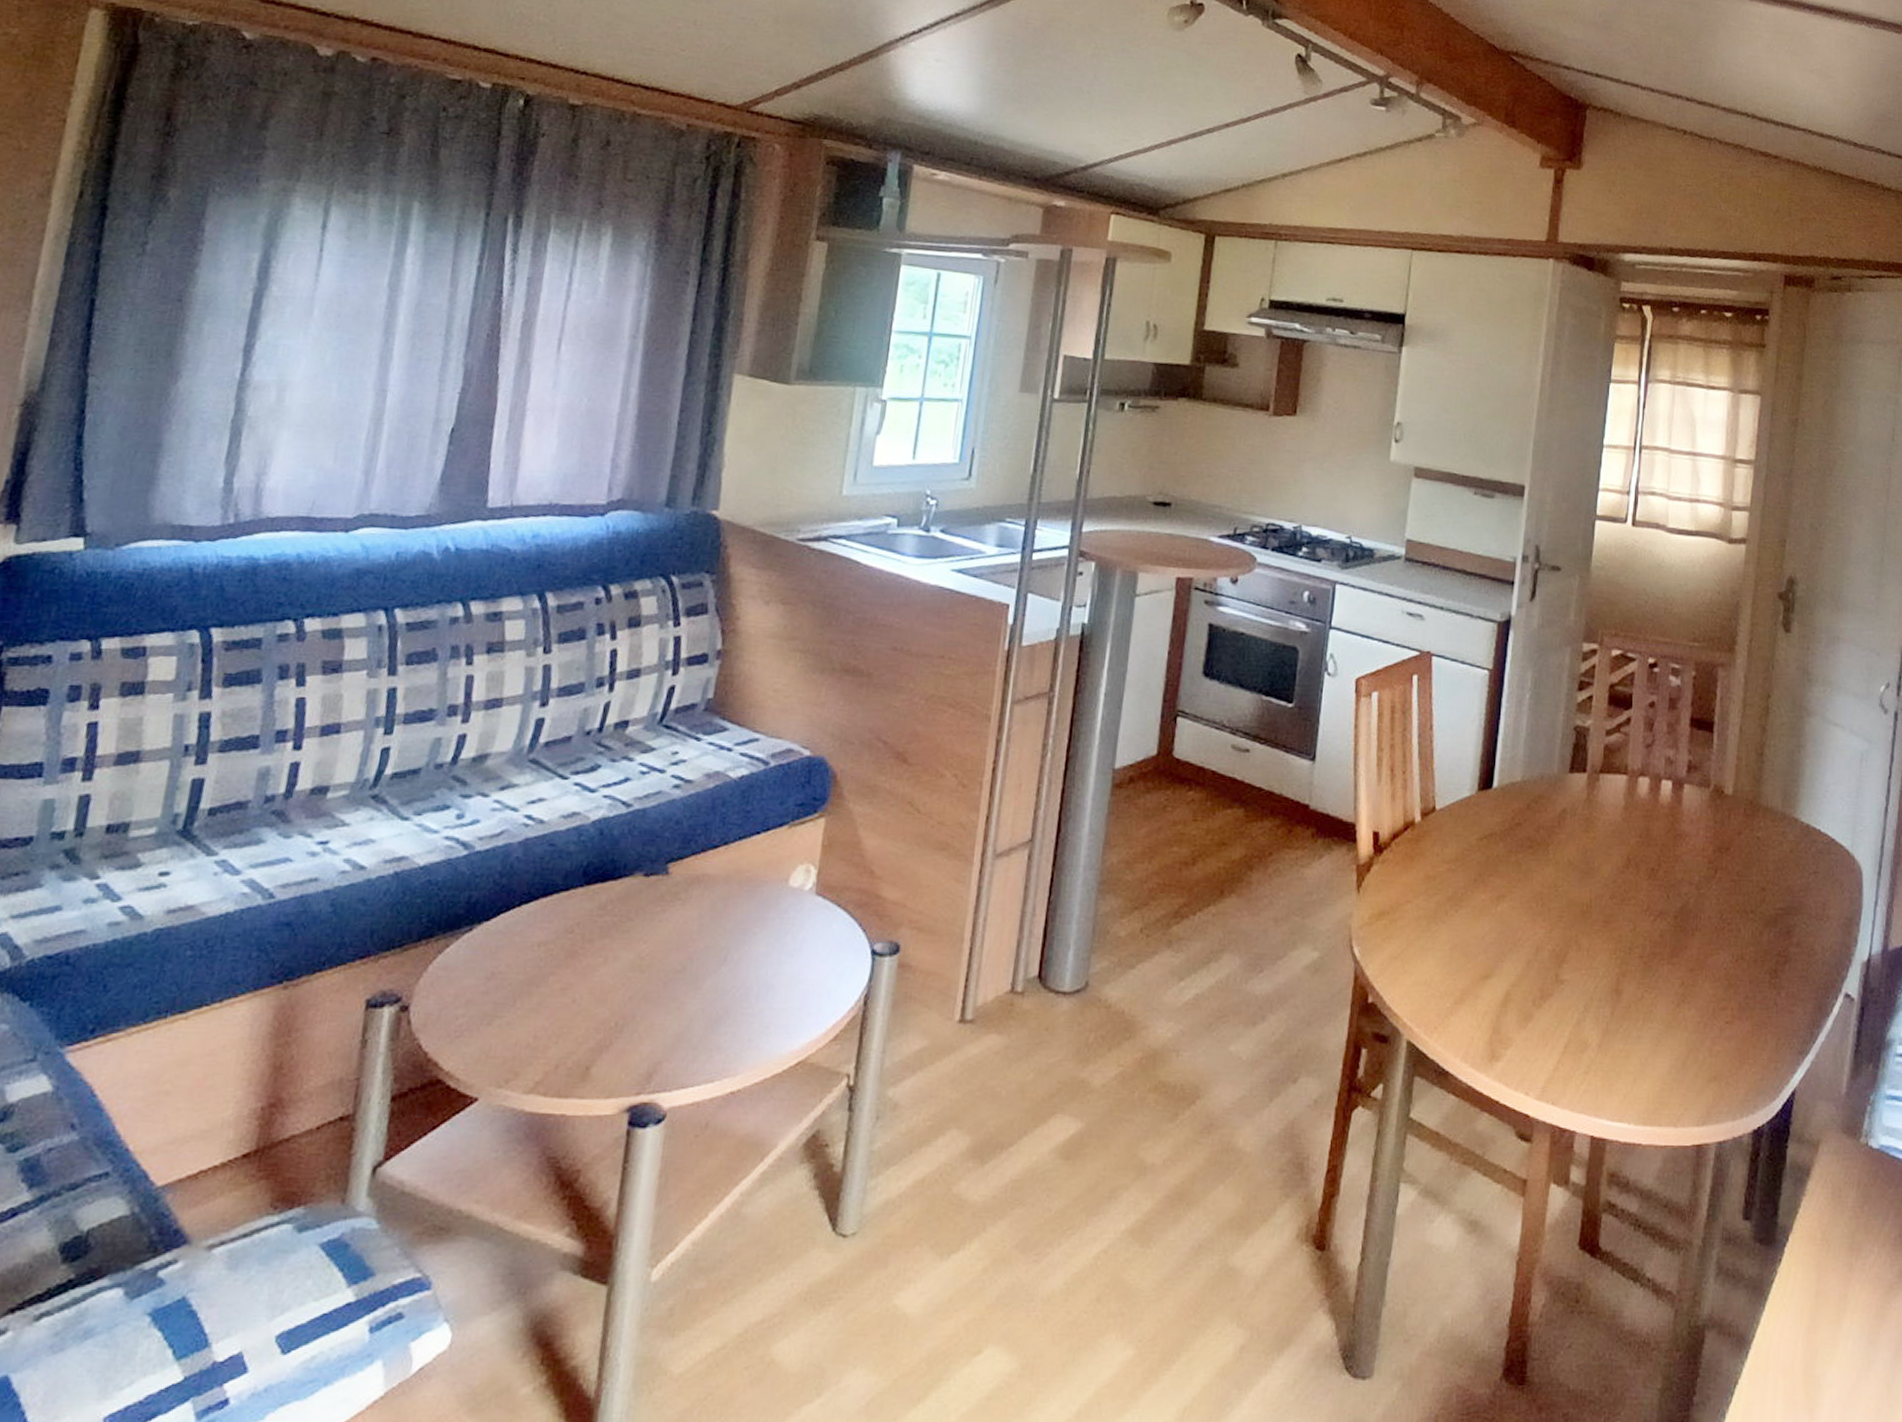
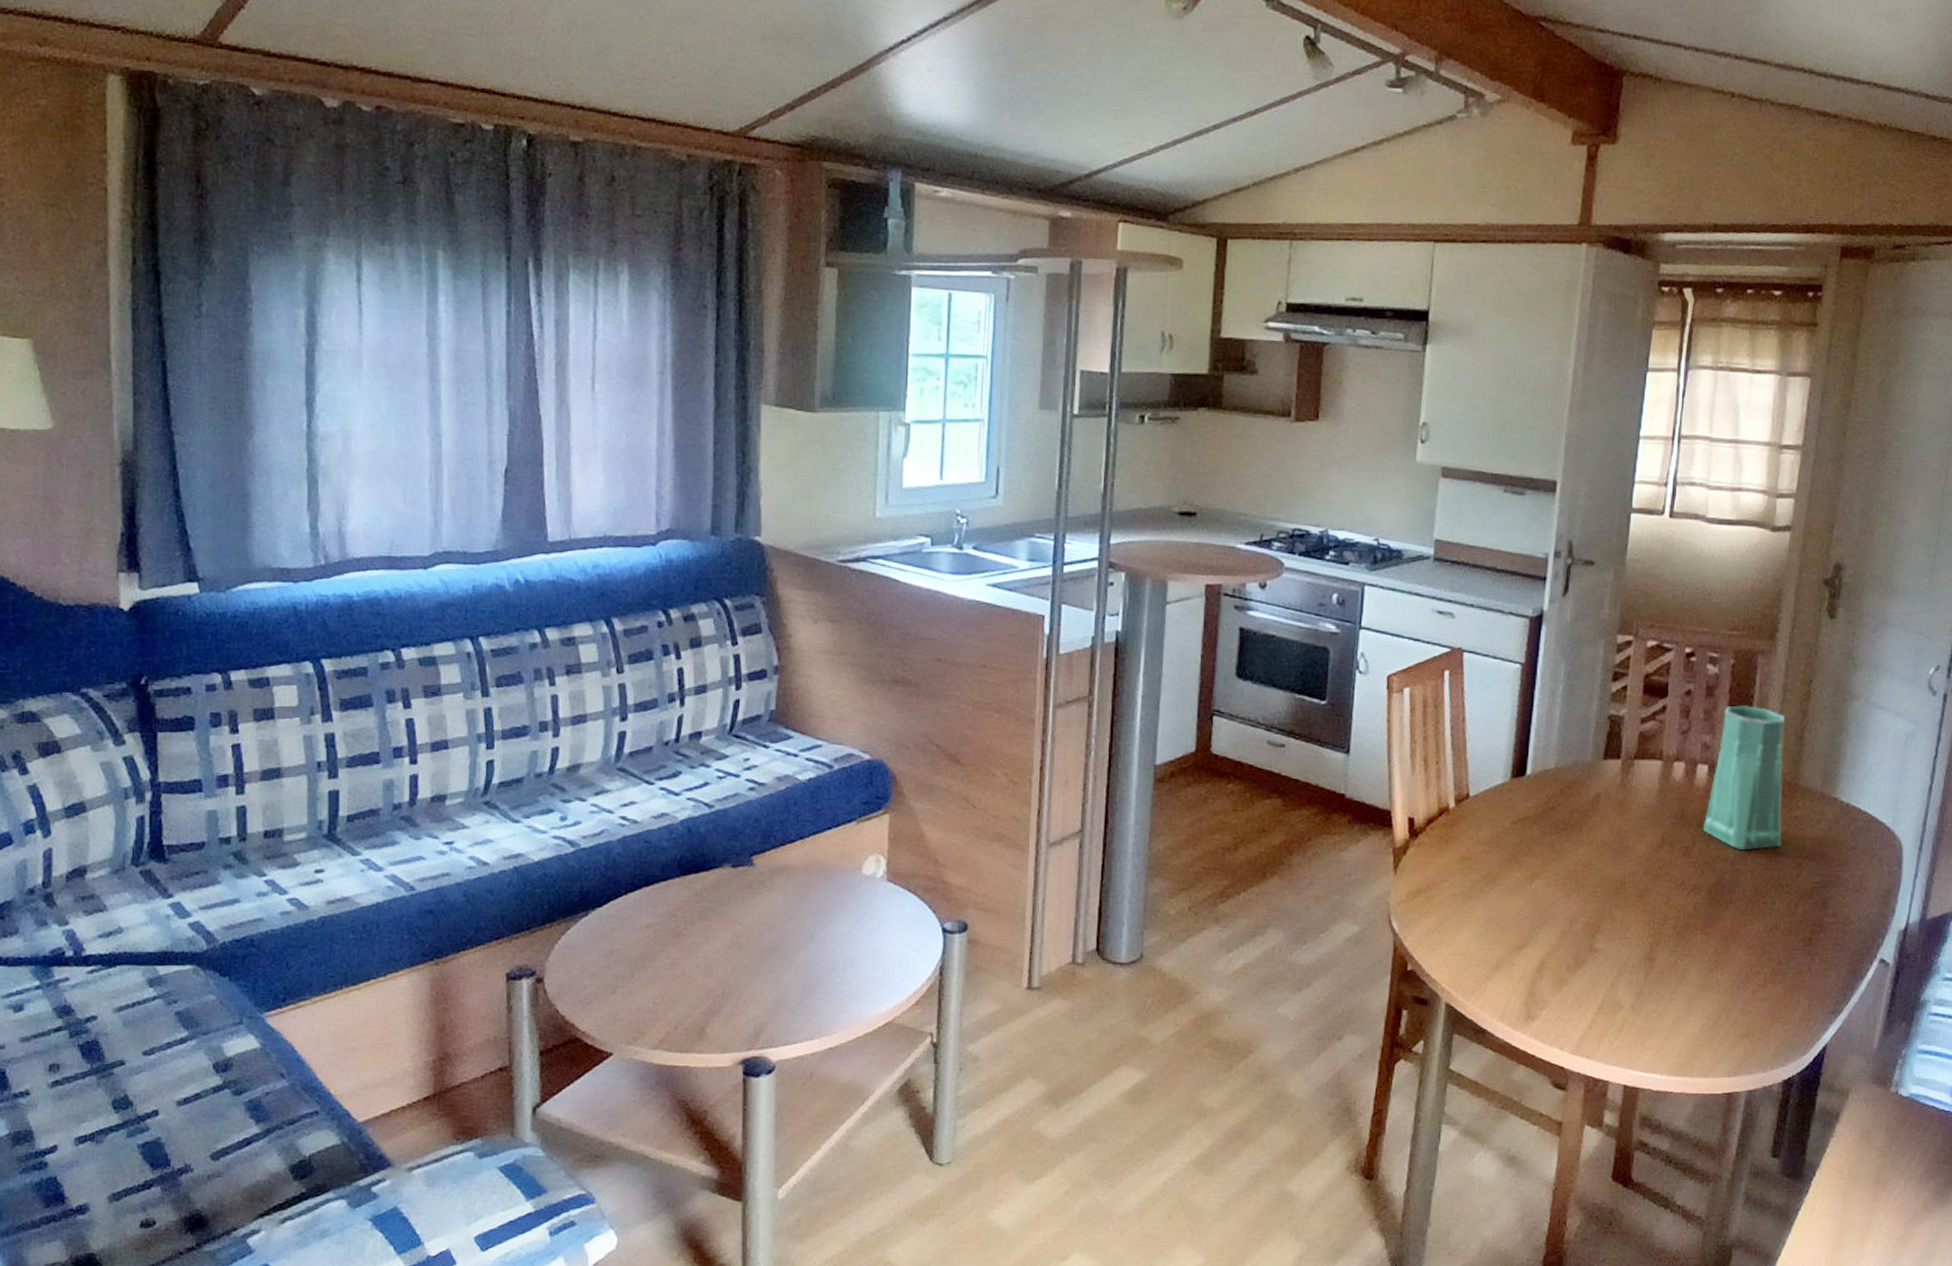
vase: none [1668,719,1745,872] -> present [1703,705,1785,850]

